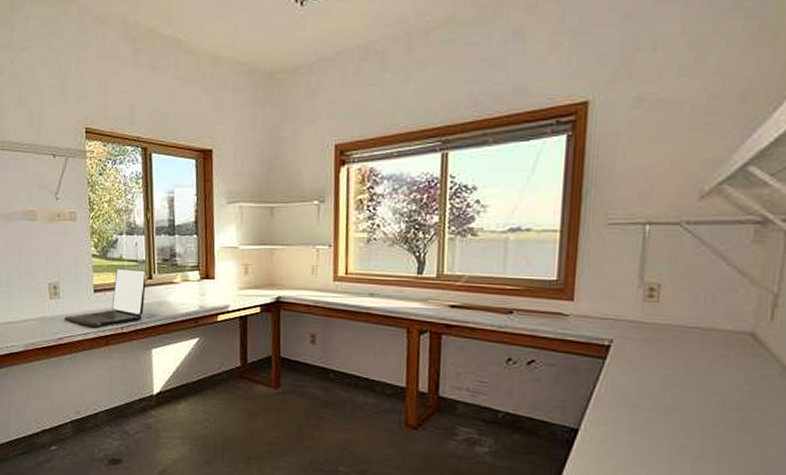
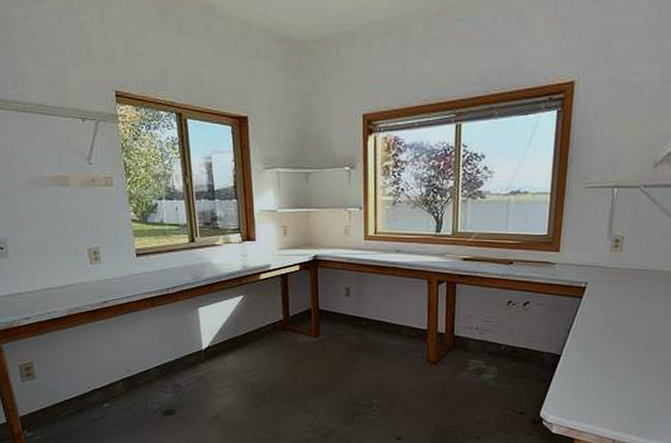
laptop: present [65,268,146,328] -> none [108,232,189,290]

